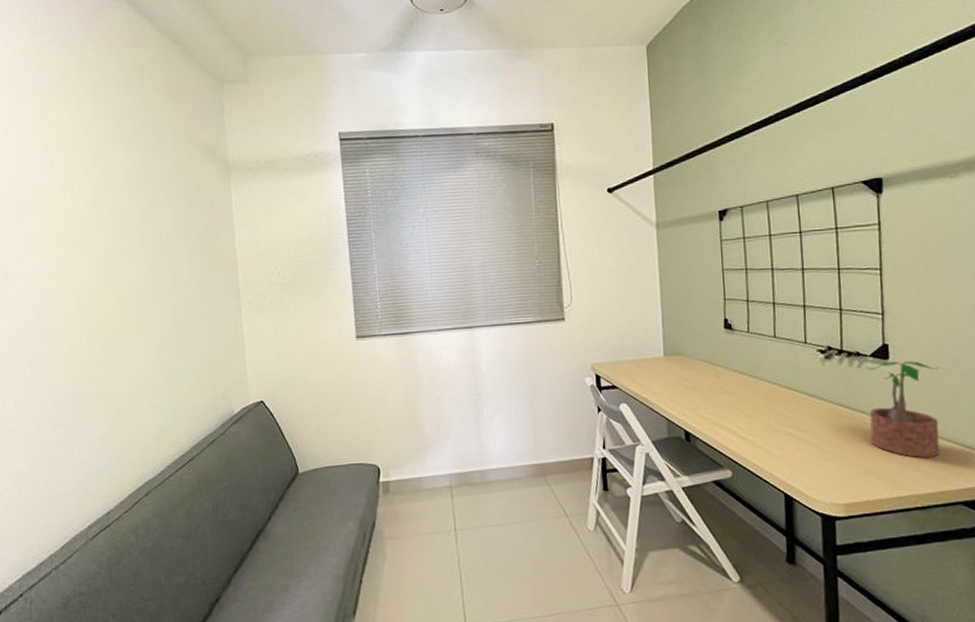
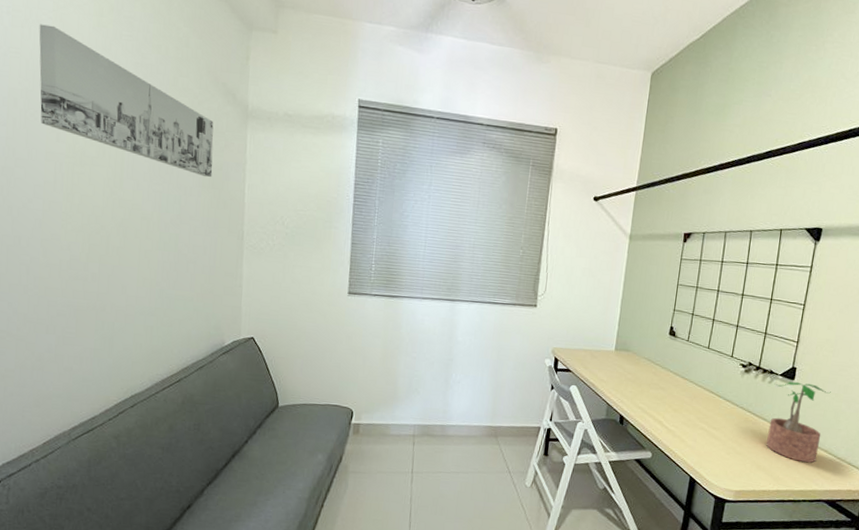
wall art: none [22,117,201,240] -> present [39,24,214,178]

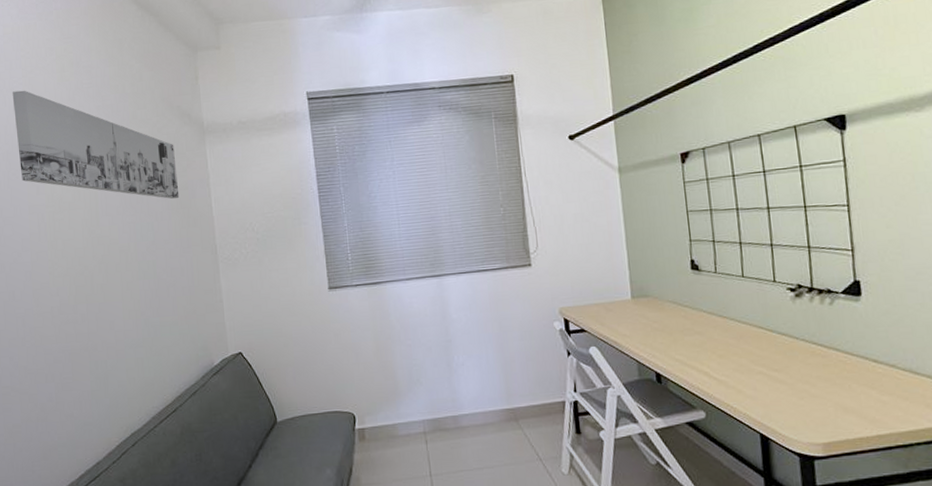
potted plant: present [766,381,831,463] -> none [838,297,919,395]

